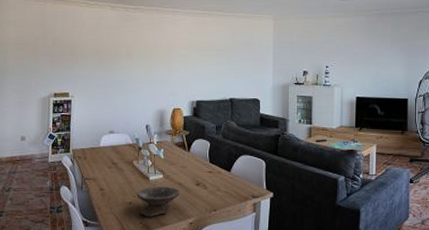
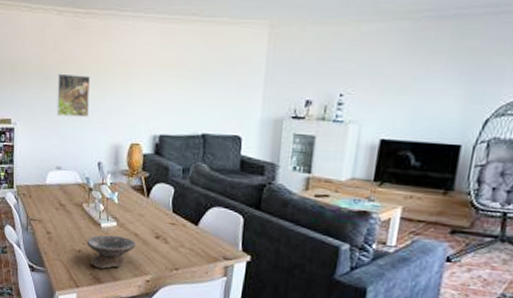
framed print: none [110,54,138,89] -> present [57,73,90,118]

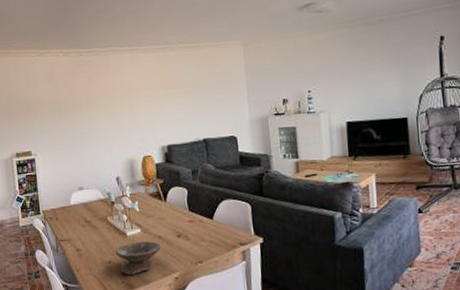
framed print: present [57,73,90,118] -> none [70,103,102,142]

